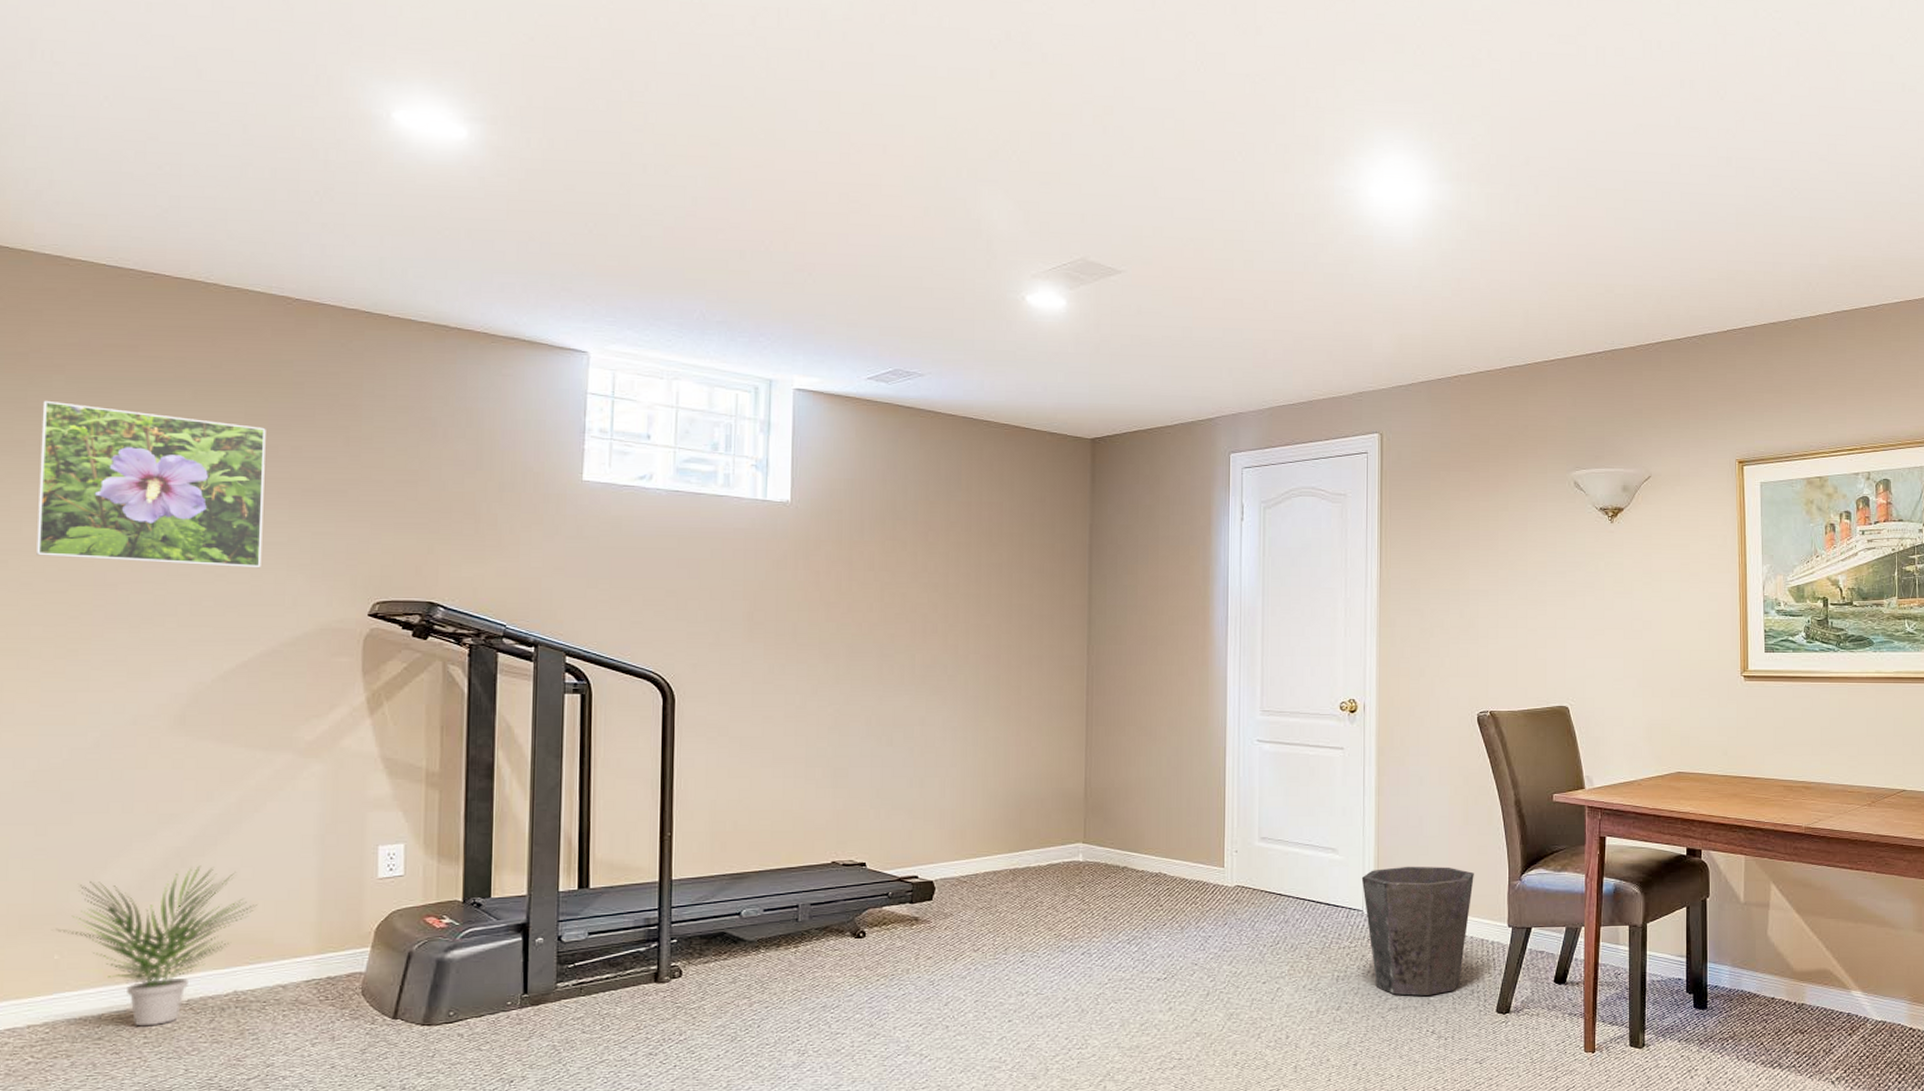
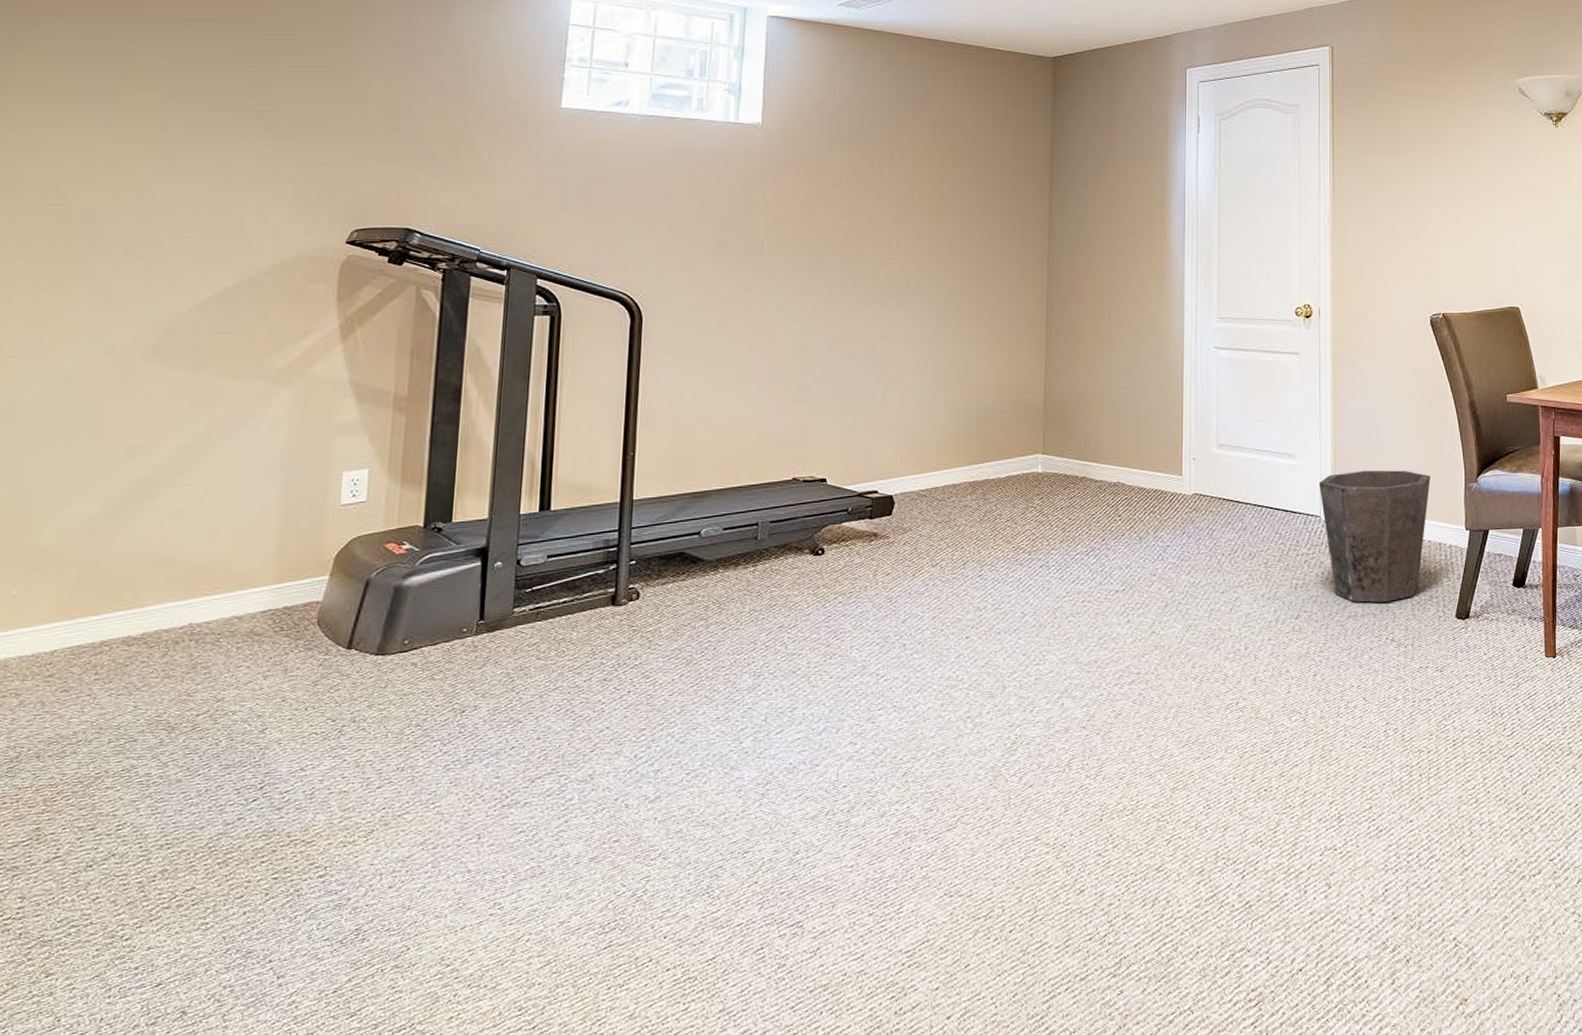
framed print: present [36,400,266,568] -> none [27,42,258,199]
potted plant: present [55,865,257,1027] -> none [15,495,218,663]

